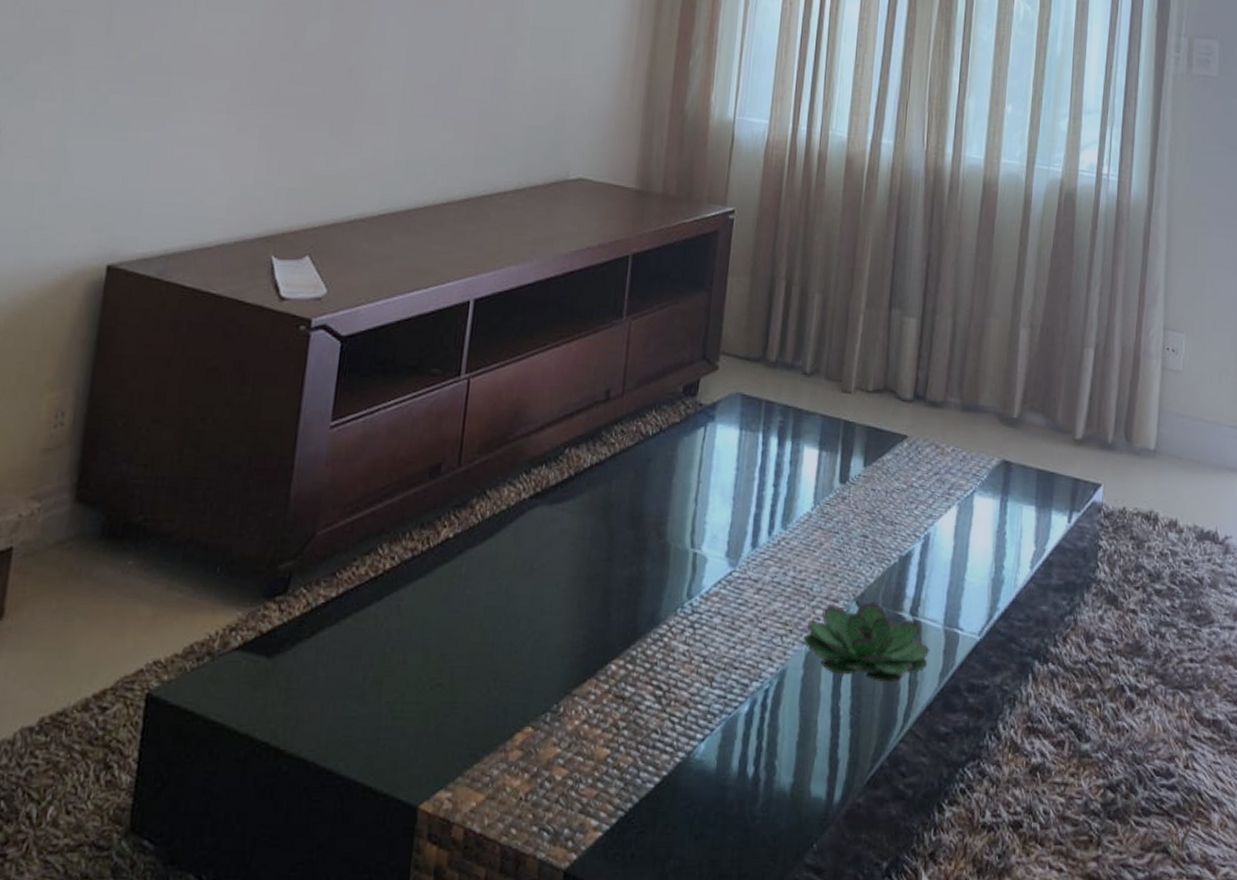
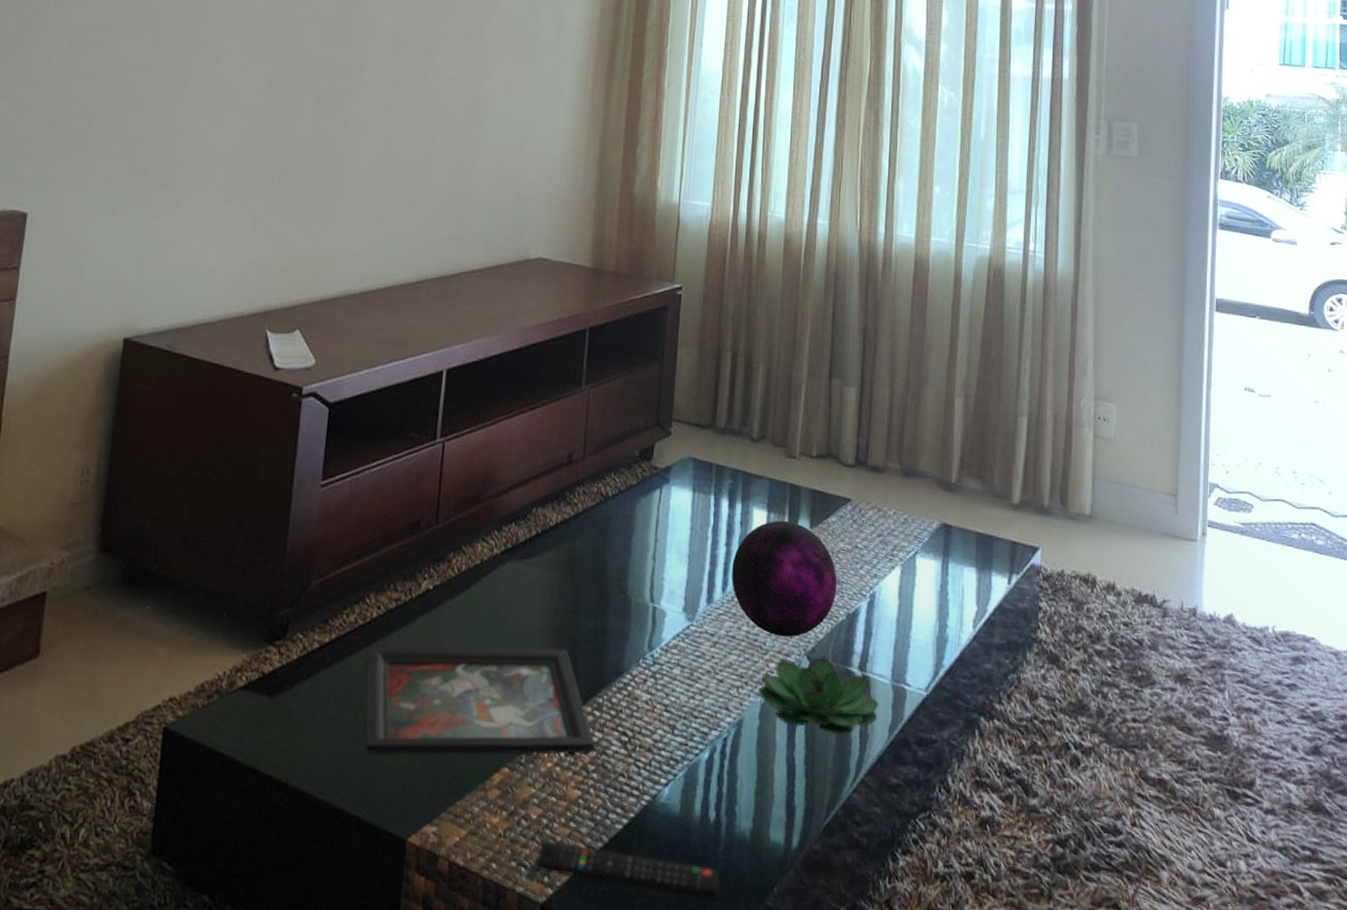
decorative tray: none [373,598,627,716] -> present [364,646,595,755]
remote control: none [558,803,757,859] -> present [535,840,720,900]
decorative orb: none [778,458,891,582] -> present [731,520,838,637]

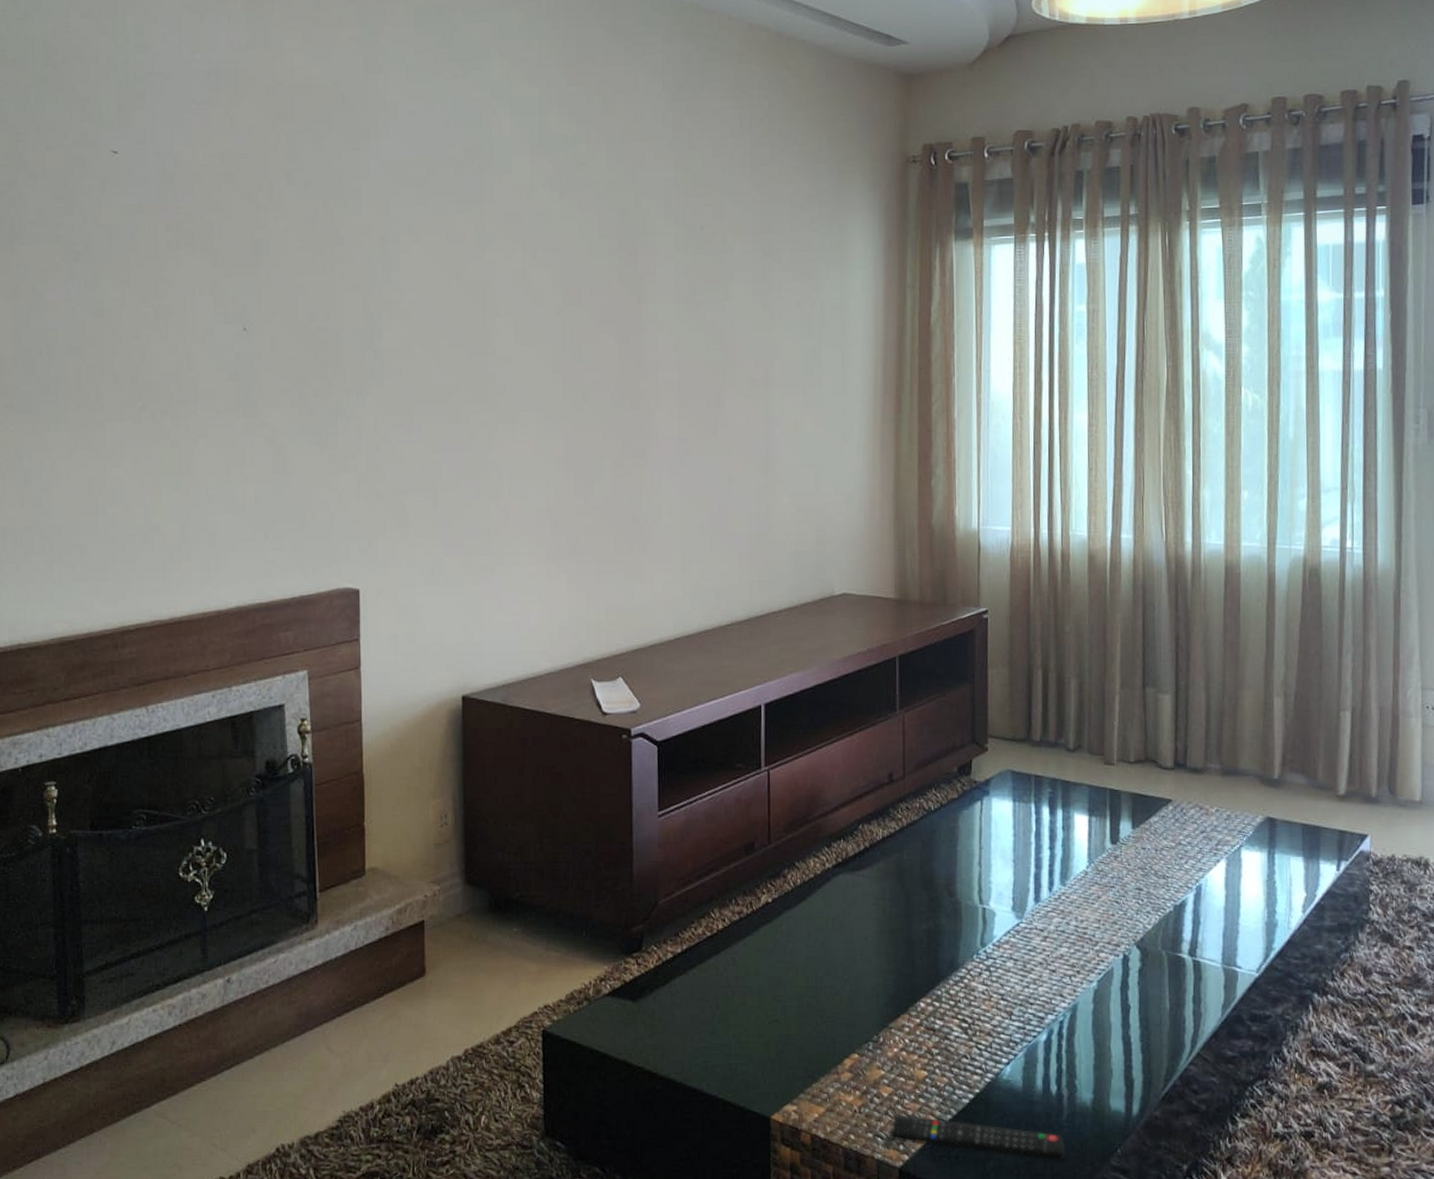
decorative tray: present [364,646,595,755] -> none [716,949,937,1046]
decorative orb: present [731,520,838,637] -> none [1056,823,1163,929]
succulent plant: present [758,656,879,735] -> none [1090,945,1211,1015]

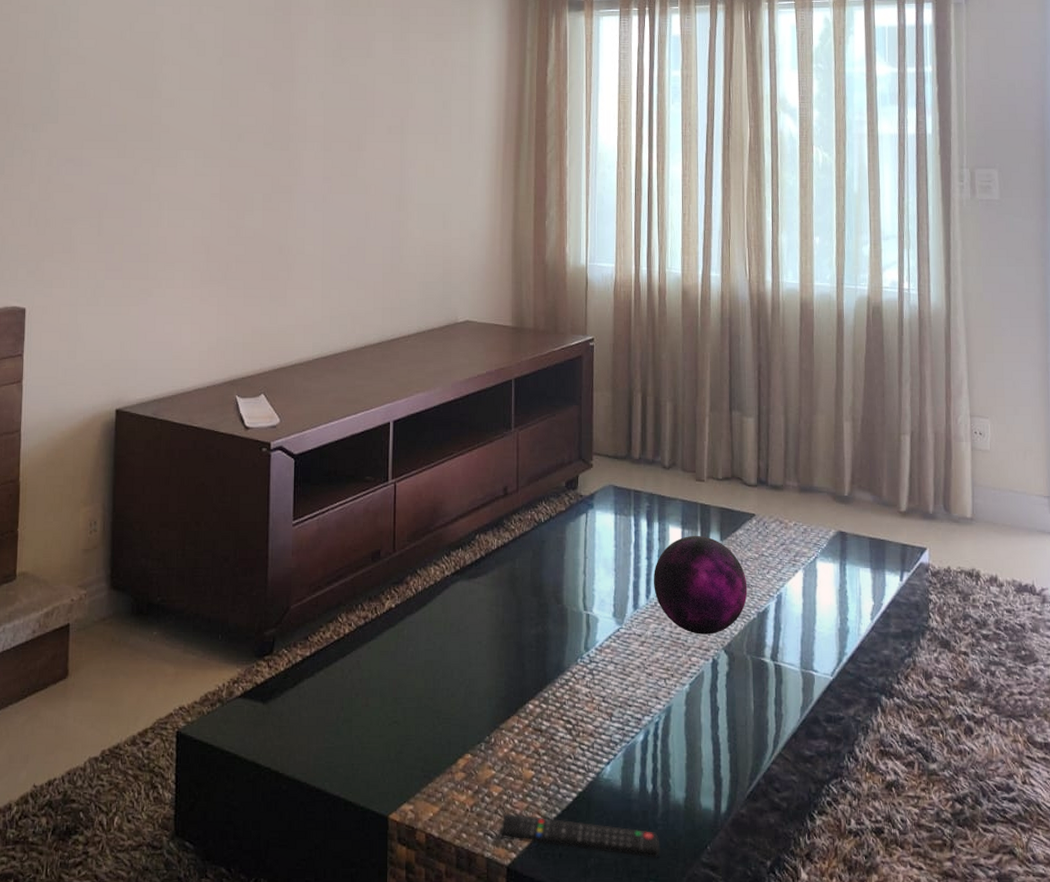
decorative orb: none [1056,823,1163,929] -> present [653,535,748,635]

